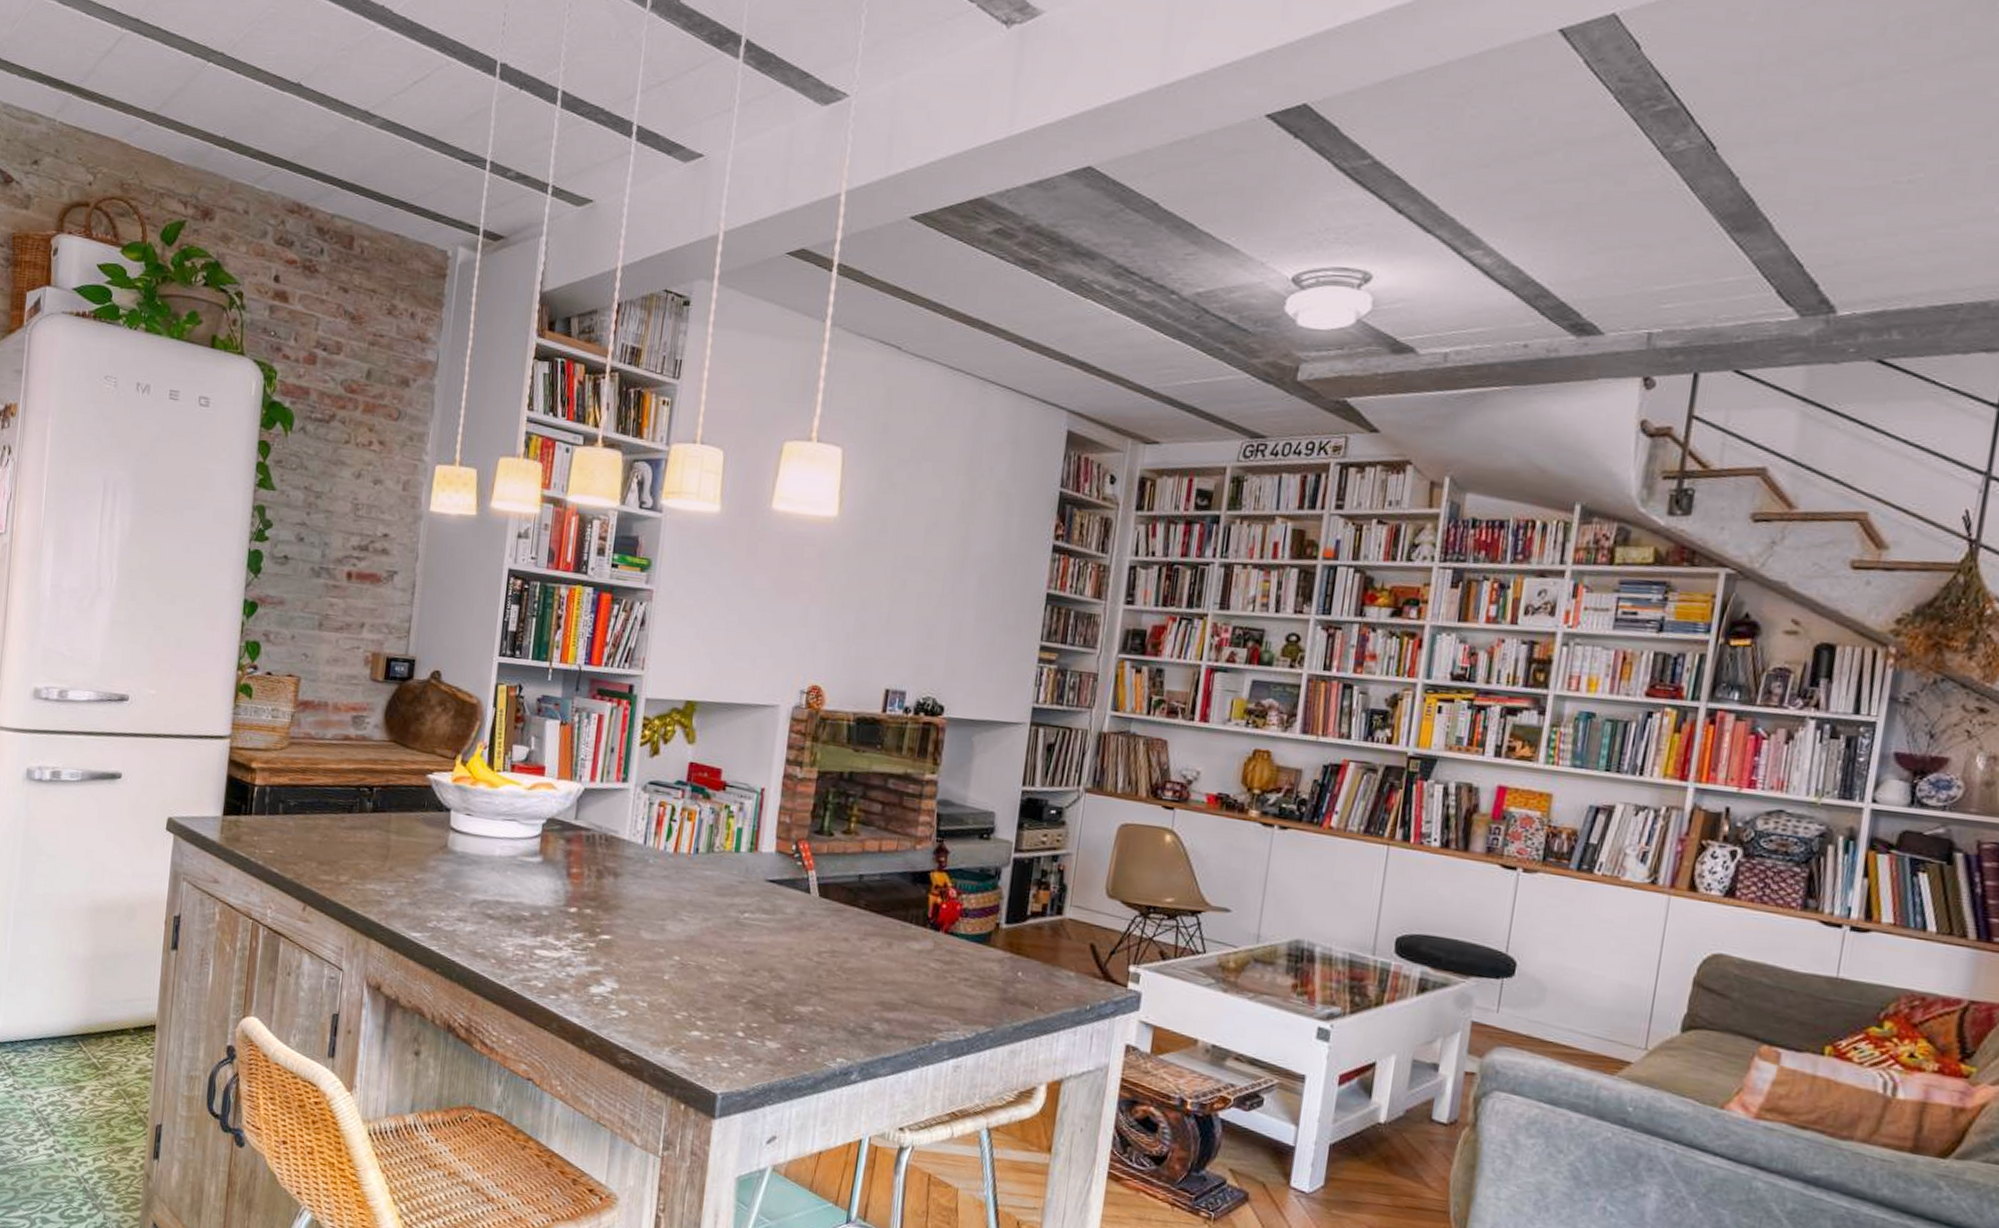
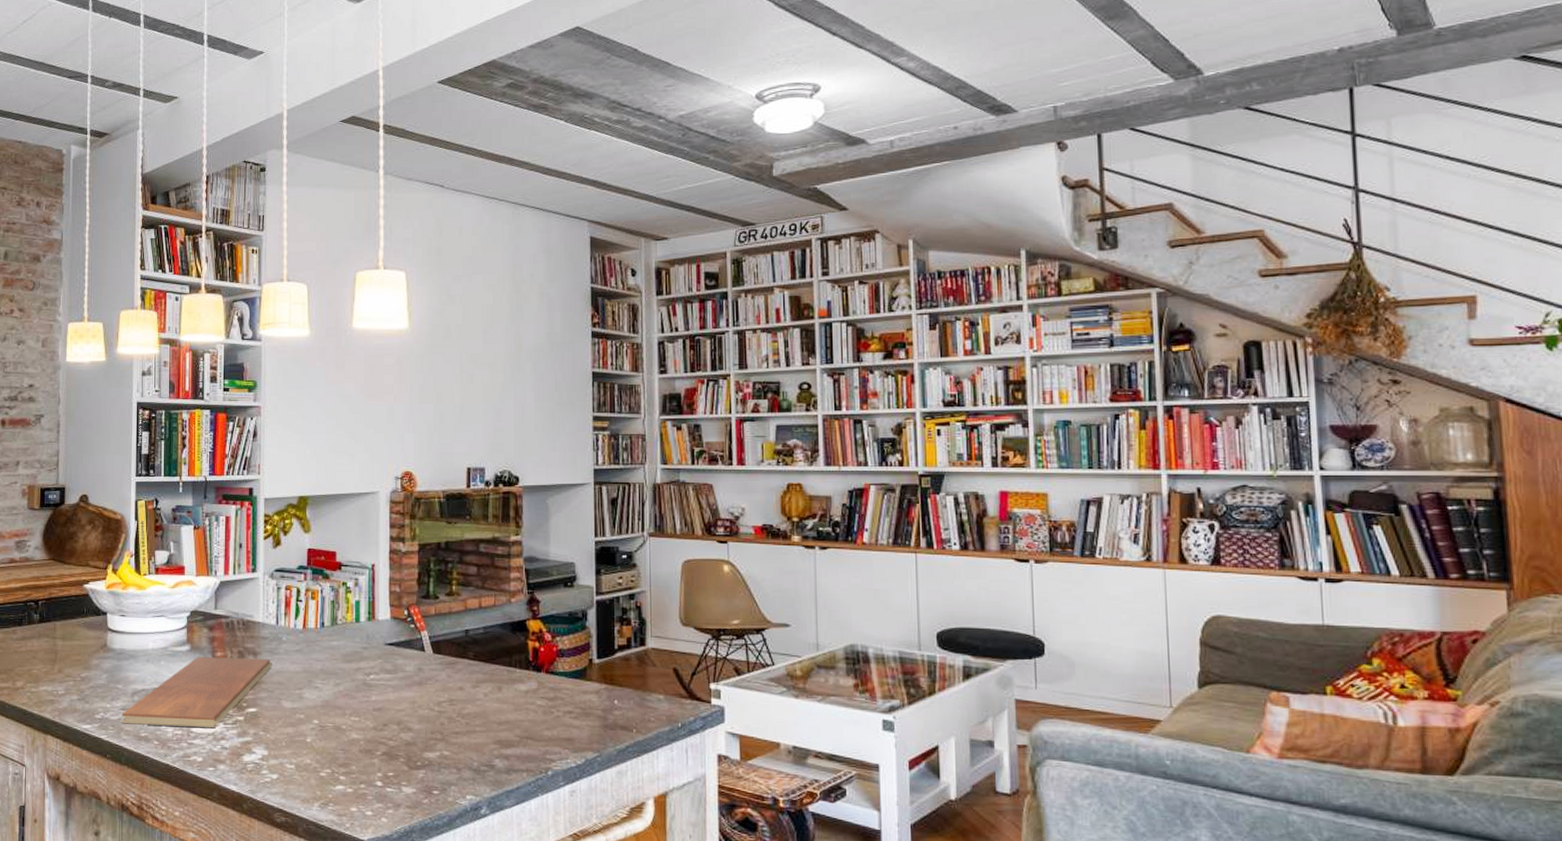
chopping board: none [456,871,635,953] -> present [121,657,272,729]

